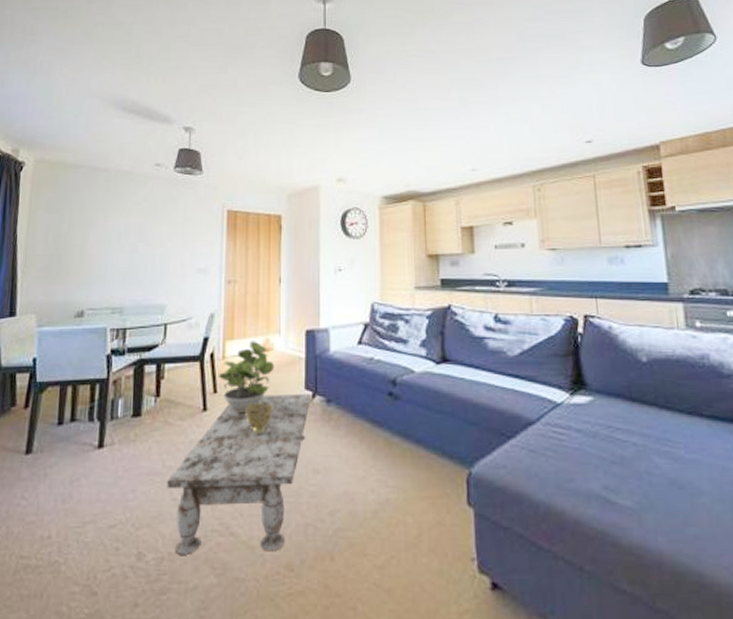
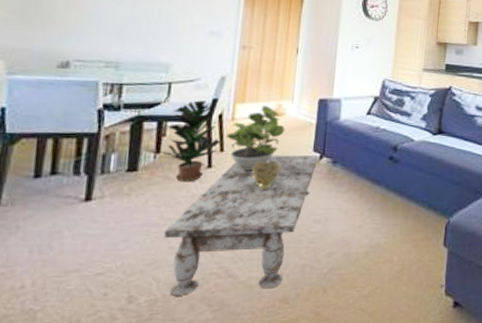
potted plant: none [160,340,213,427] -> present [160,100,221,182]

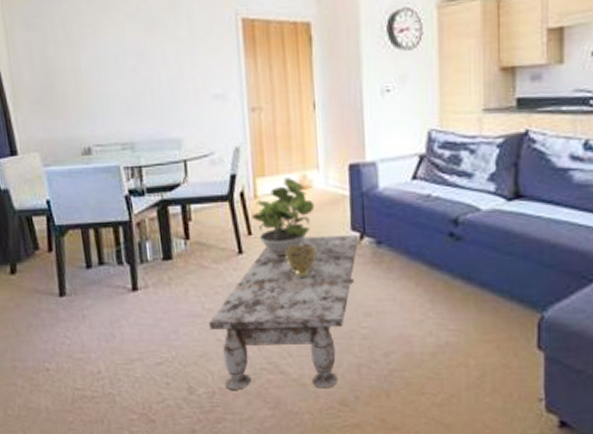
potted plant: present [160,100,221,182] -> none [190,178,247,270]

